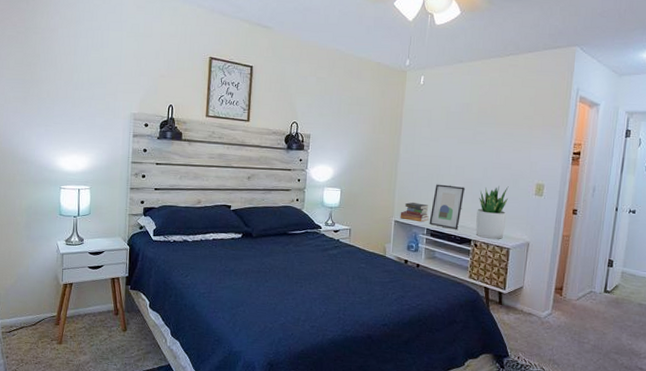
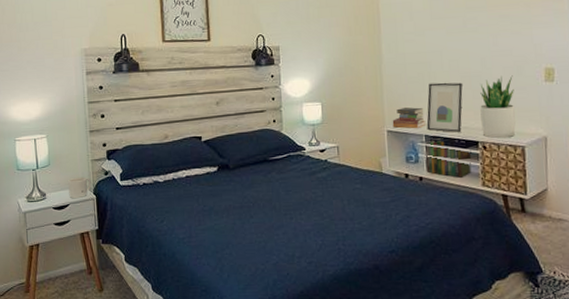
mug: none [105,228,127,247] -> present [68,177,92,199]
books: none [424,232,463,269] -> present [425,138,472,178]

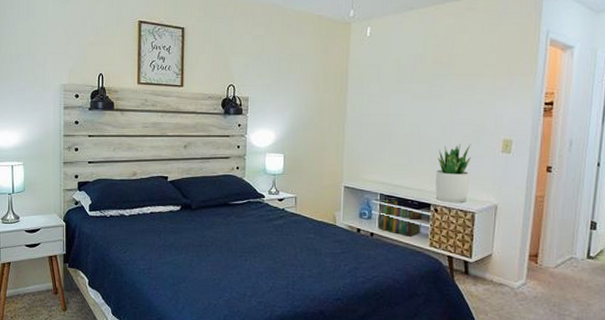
mug: present [68,177,92,199] -> none [41,204,62,224]
books: present [392,107,425,129] -> none [350,166,382,187]
picture frame: present [426,82,464,132] -> none [382,144,422,193]

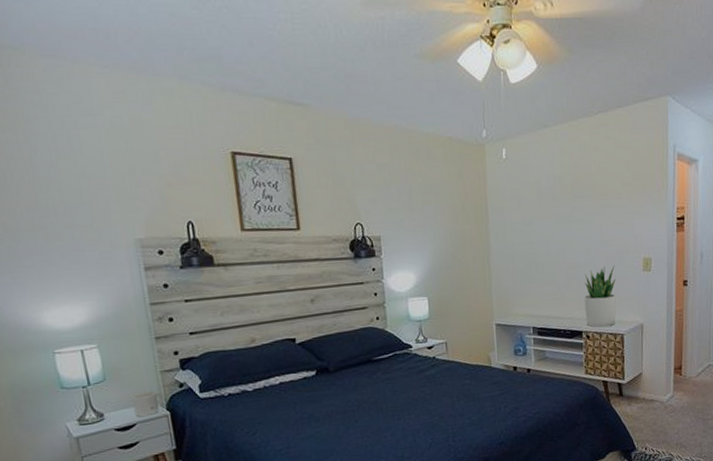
mug: none [41,204,62,224] -> present [132,391,164,418]
books: present [379,198,422,237] -> none [533,329,576,368]

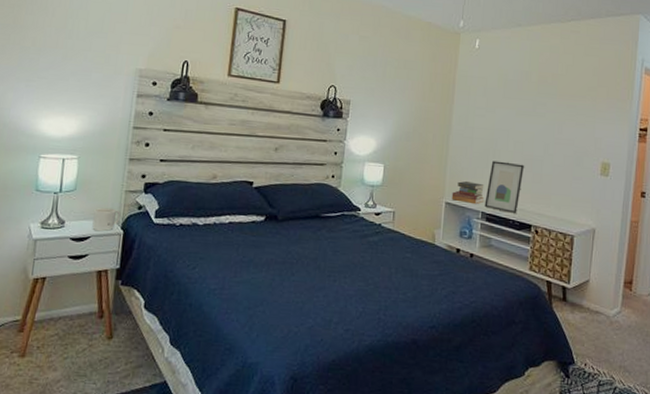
books: none [500,299,533,322] -> present [451,181,484,205]
picture frame: none [534,273,569,323] -> present [484,160,525,213]
planter: present [584,266,616,328] -> none [536,164,572,226]

